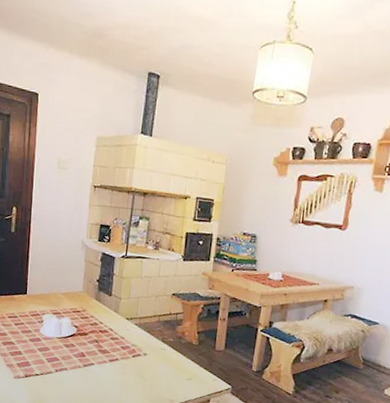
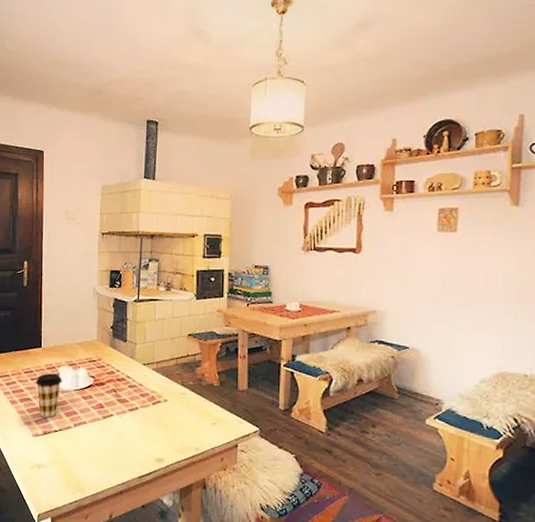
coffee cup: none [20,319,46,362] -> present [36,373,62,418]

